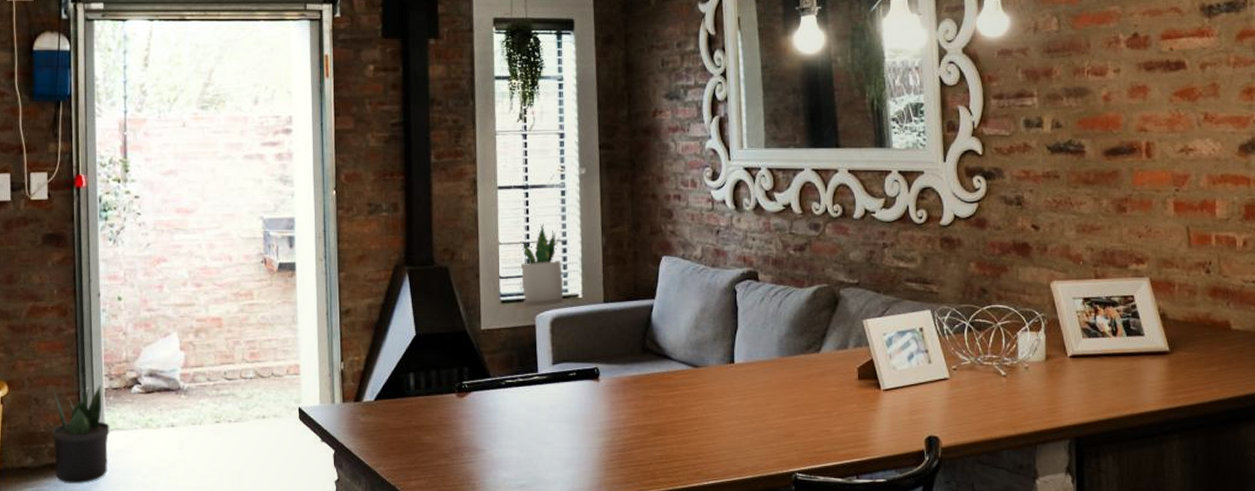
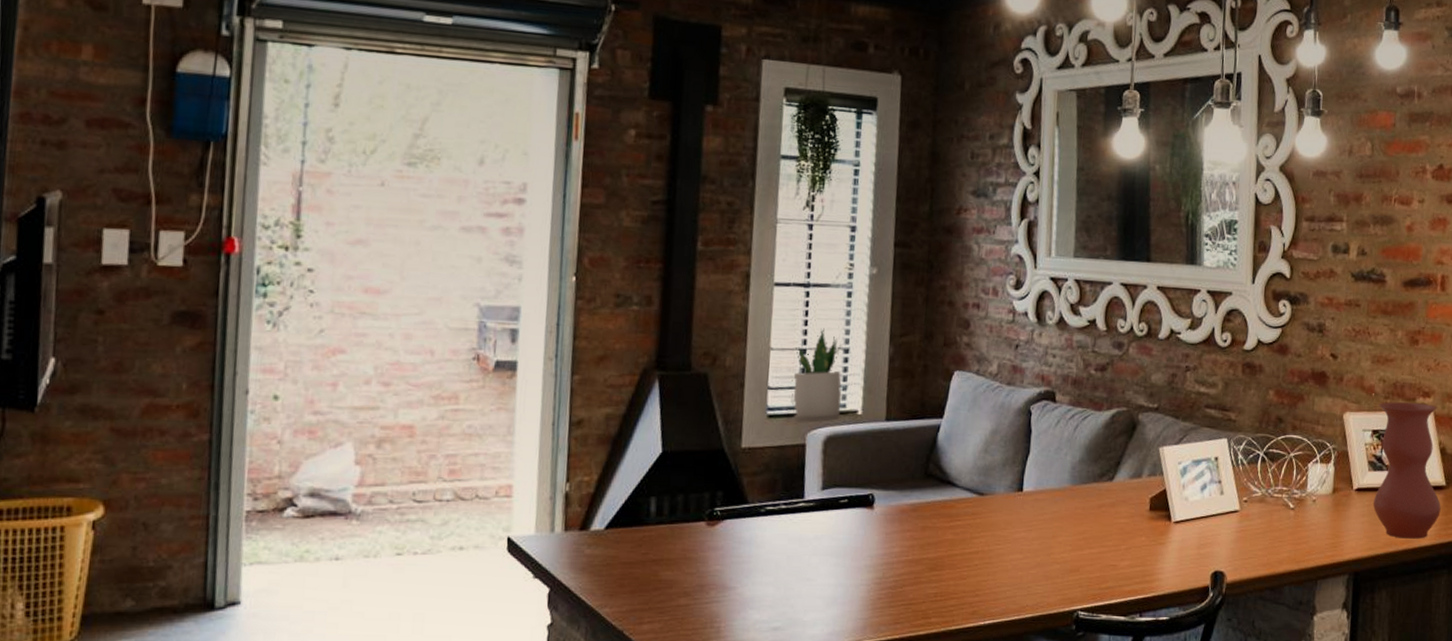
planter: present [51,384,110,483] -> none [163,506,249,632]
vase: none [1087,269,1166,404] -> present [1373,402,1441,539]

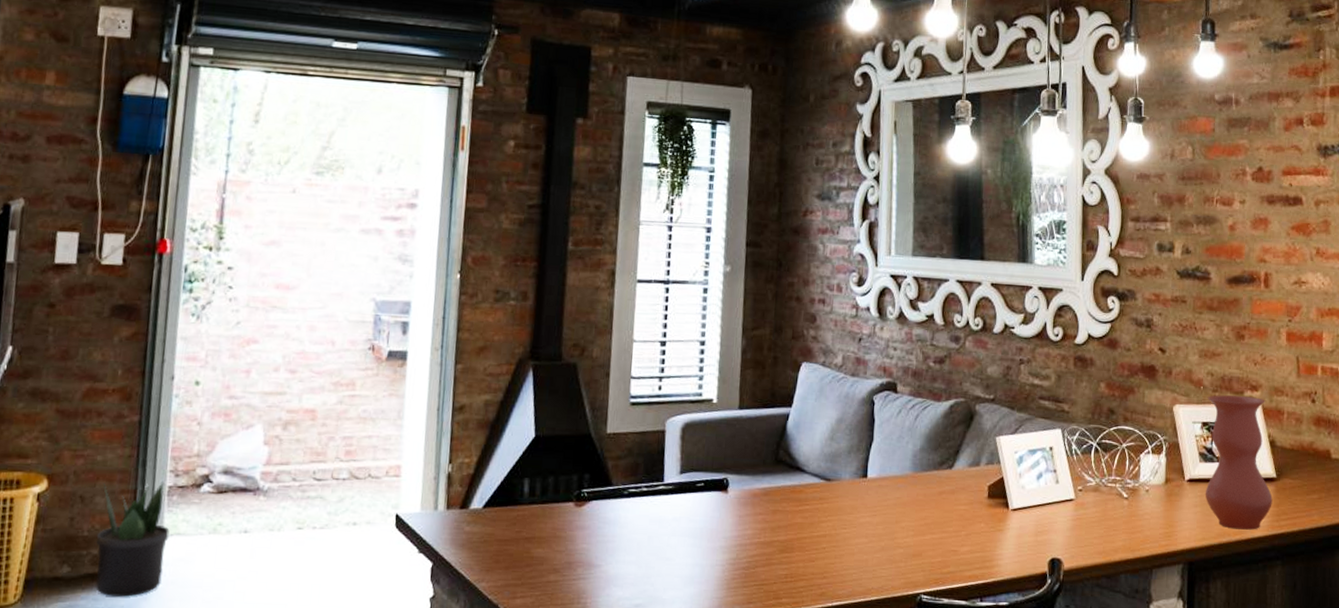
planter: none [163,506,249,632] -> present [96,482,170,597]
planter: present [791,328,842,423] -> none [652,321,699,410]

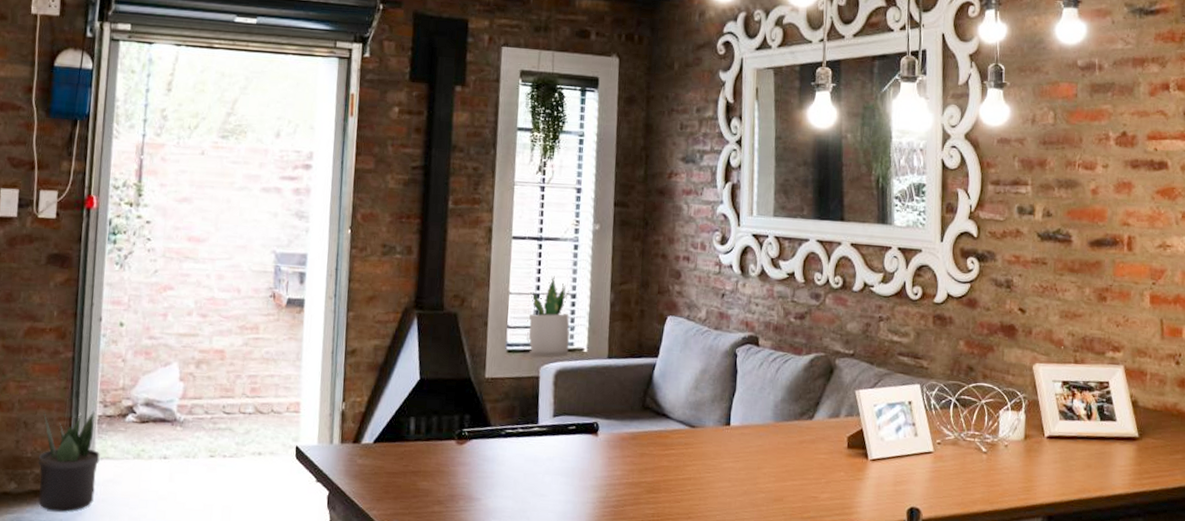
planter: none [652,321,699,410] -> present [527,276,570,358]
vase: present [1205,395,1273,530] -> none [1065,355,1134,487]

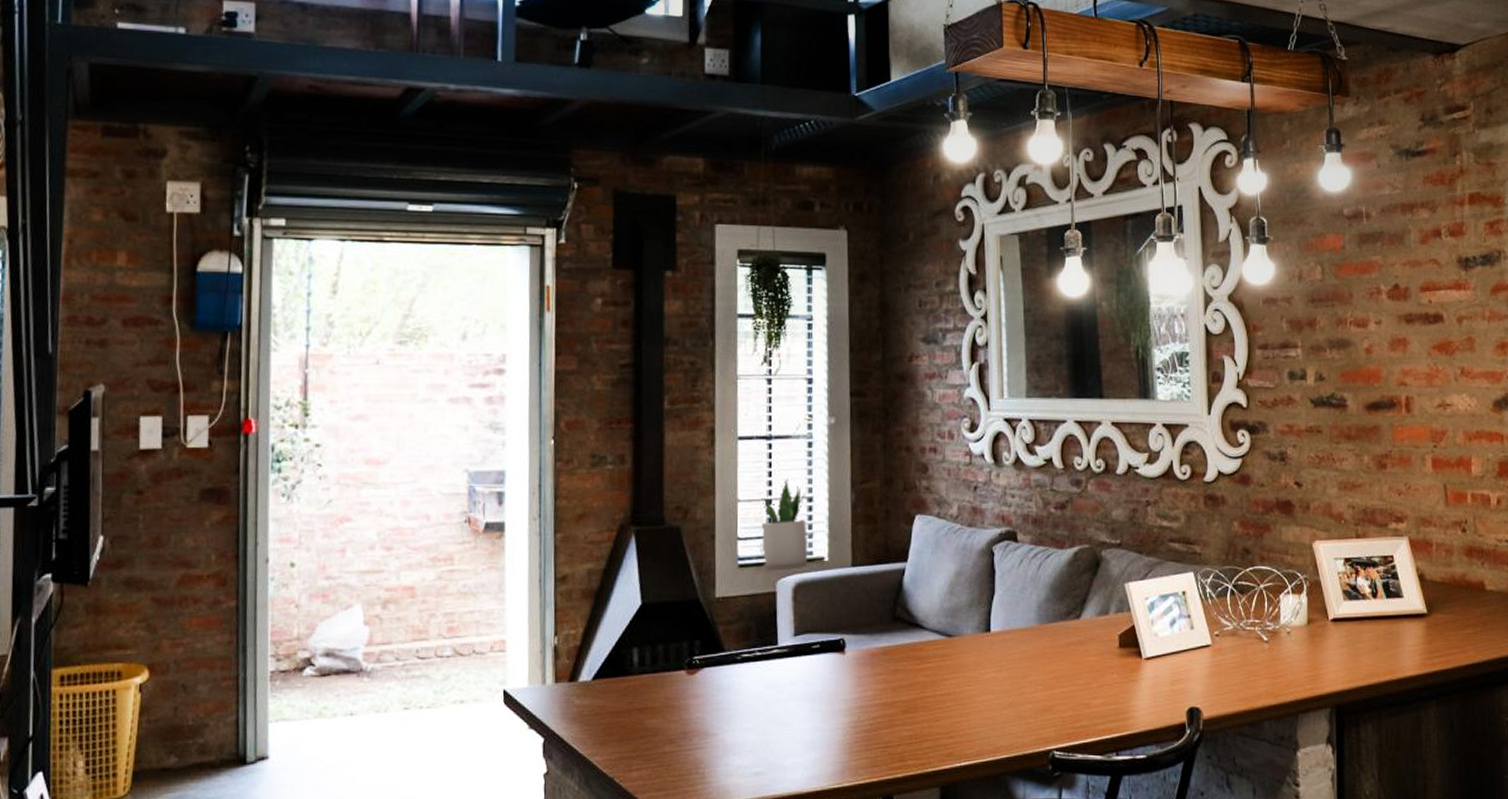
planter: present [38,411,100,512] -> none [201,667,275,785]

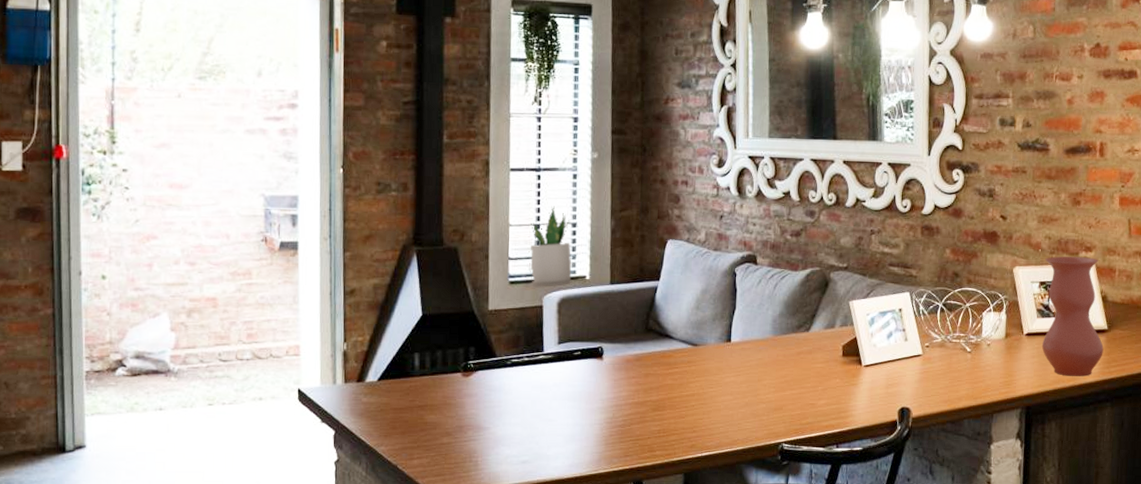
vase: none [1348,528,1424,669] -> present [1041,256,1104,376]

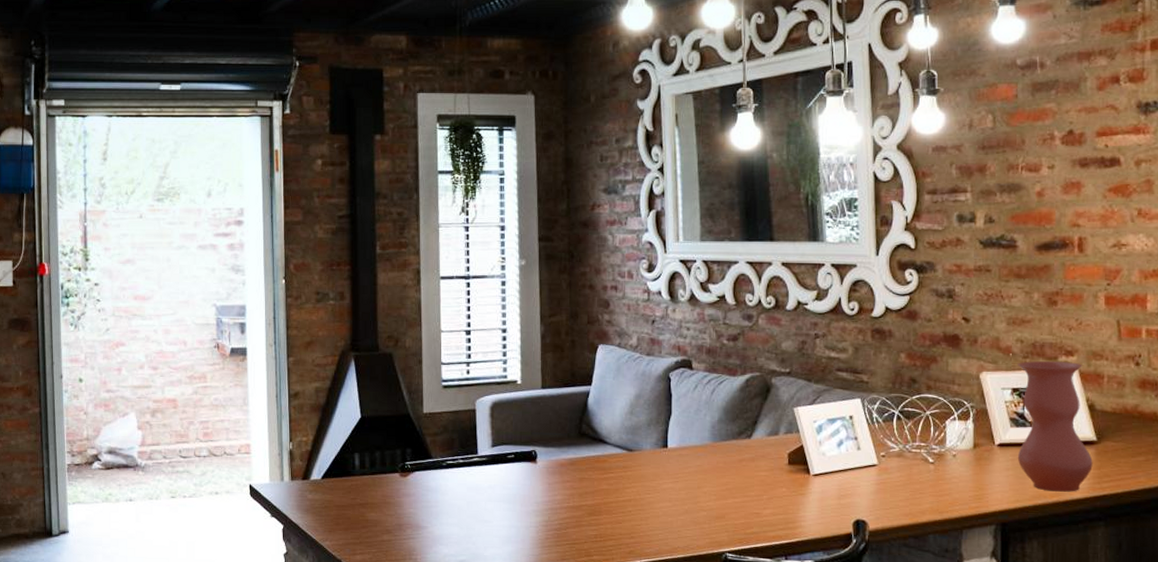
planter: present [528,206,572,287] -> none [460,312,503,391]

